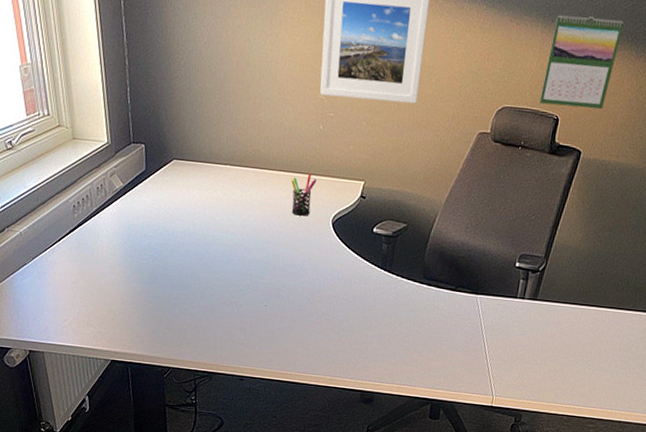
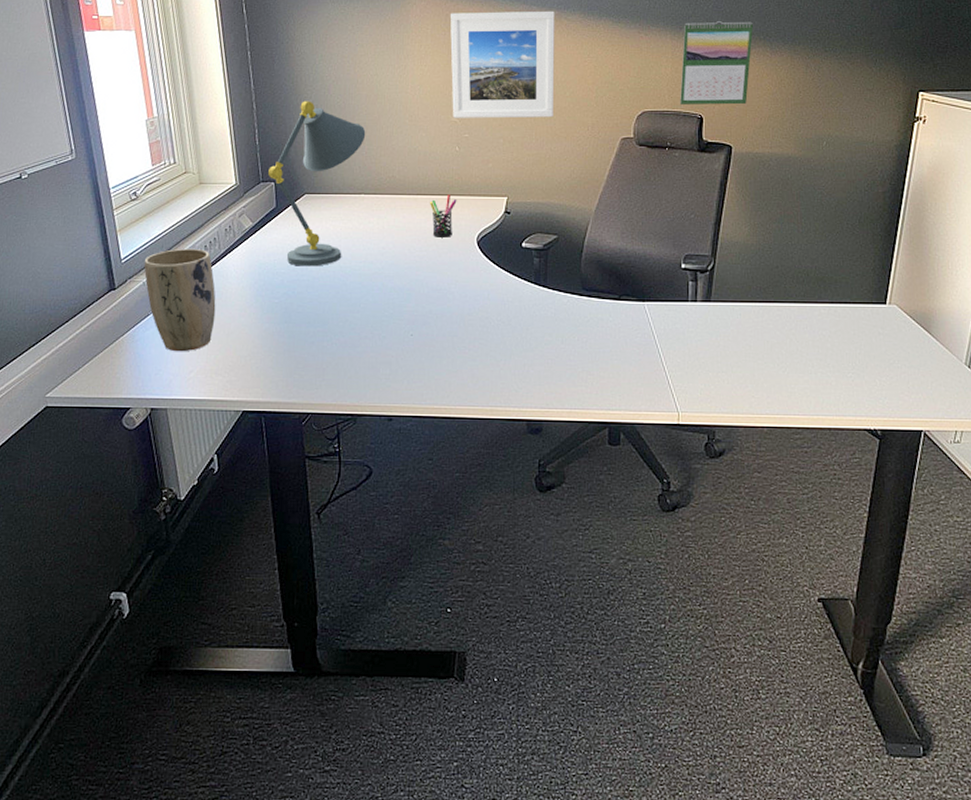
plant pot: none [20,202,88,302] -> present [144,248,216,352]
desk lamp: none [139,61,235,233] -> present [268,101,366,267]

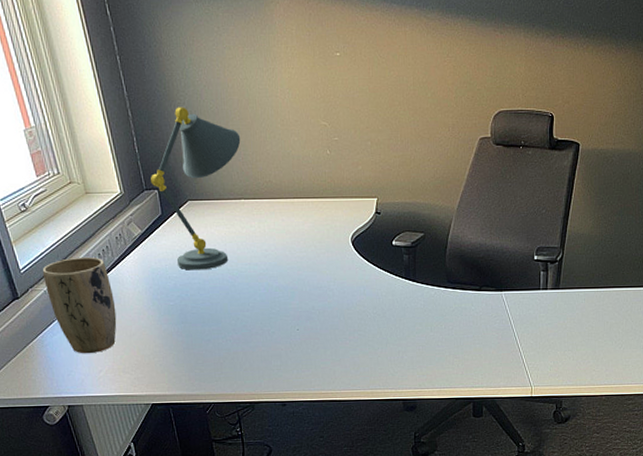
pen holder: present [429,194,457,238] -> none [305,197,331,239]
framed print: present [450,11,555,118] -> none [314,8,417,122]
calendar: present [680,21,753,105] -> none [533,18,600,103]

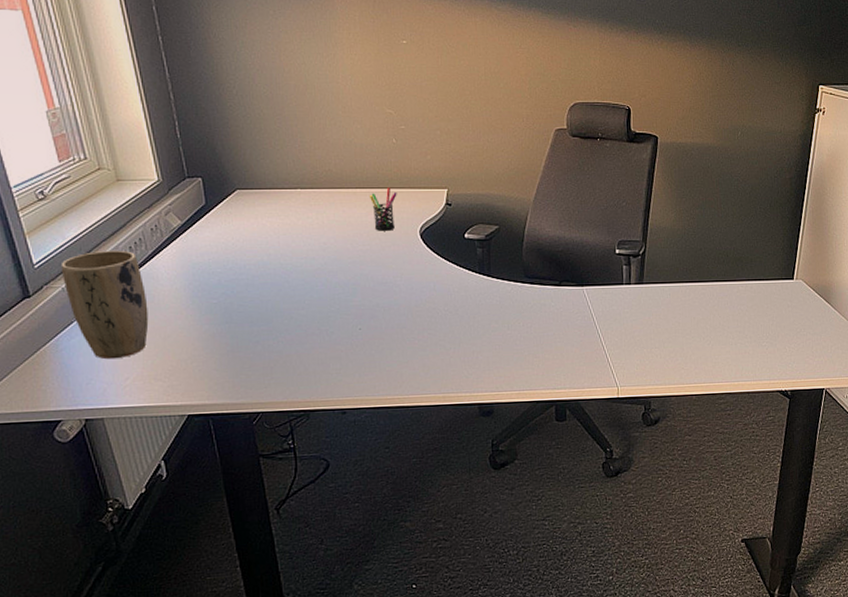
desk lamp: present [151,107,241,270] -> none [194,90,298,265]
pen holder: none [305,197,331,239] -> present [369,187,397,231]

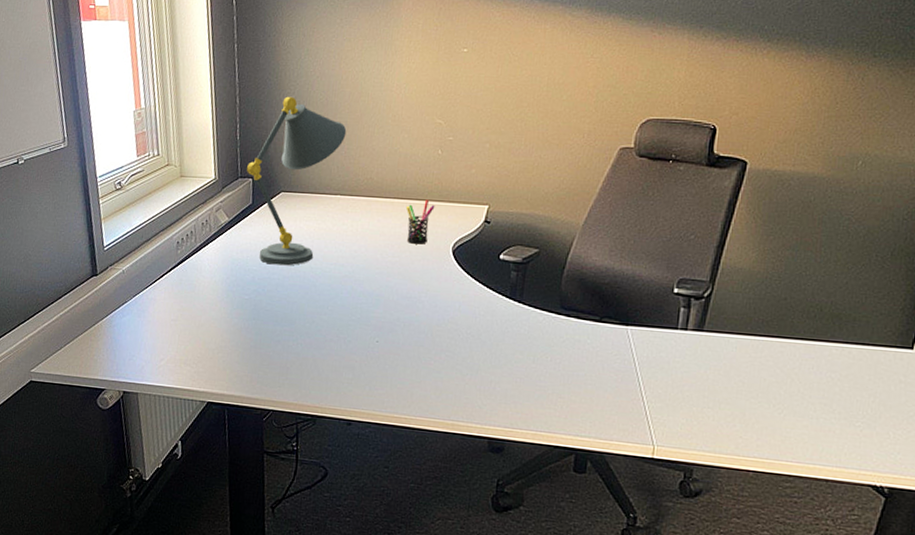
plant pot: present [60,250,149,360] -> none [124,239,189,340]
desk lamp: none [194,90,298,265] -> present [247,96,347,266]

